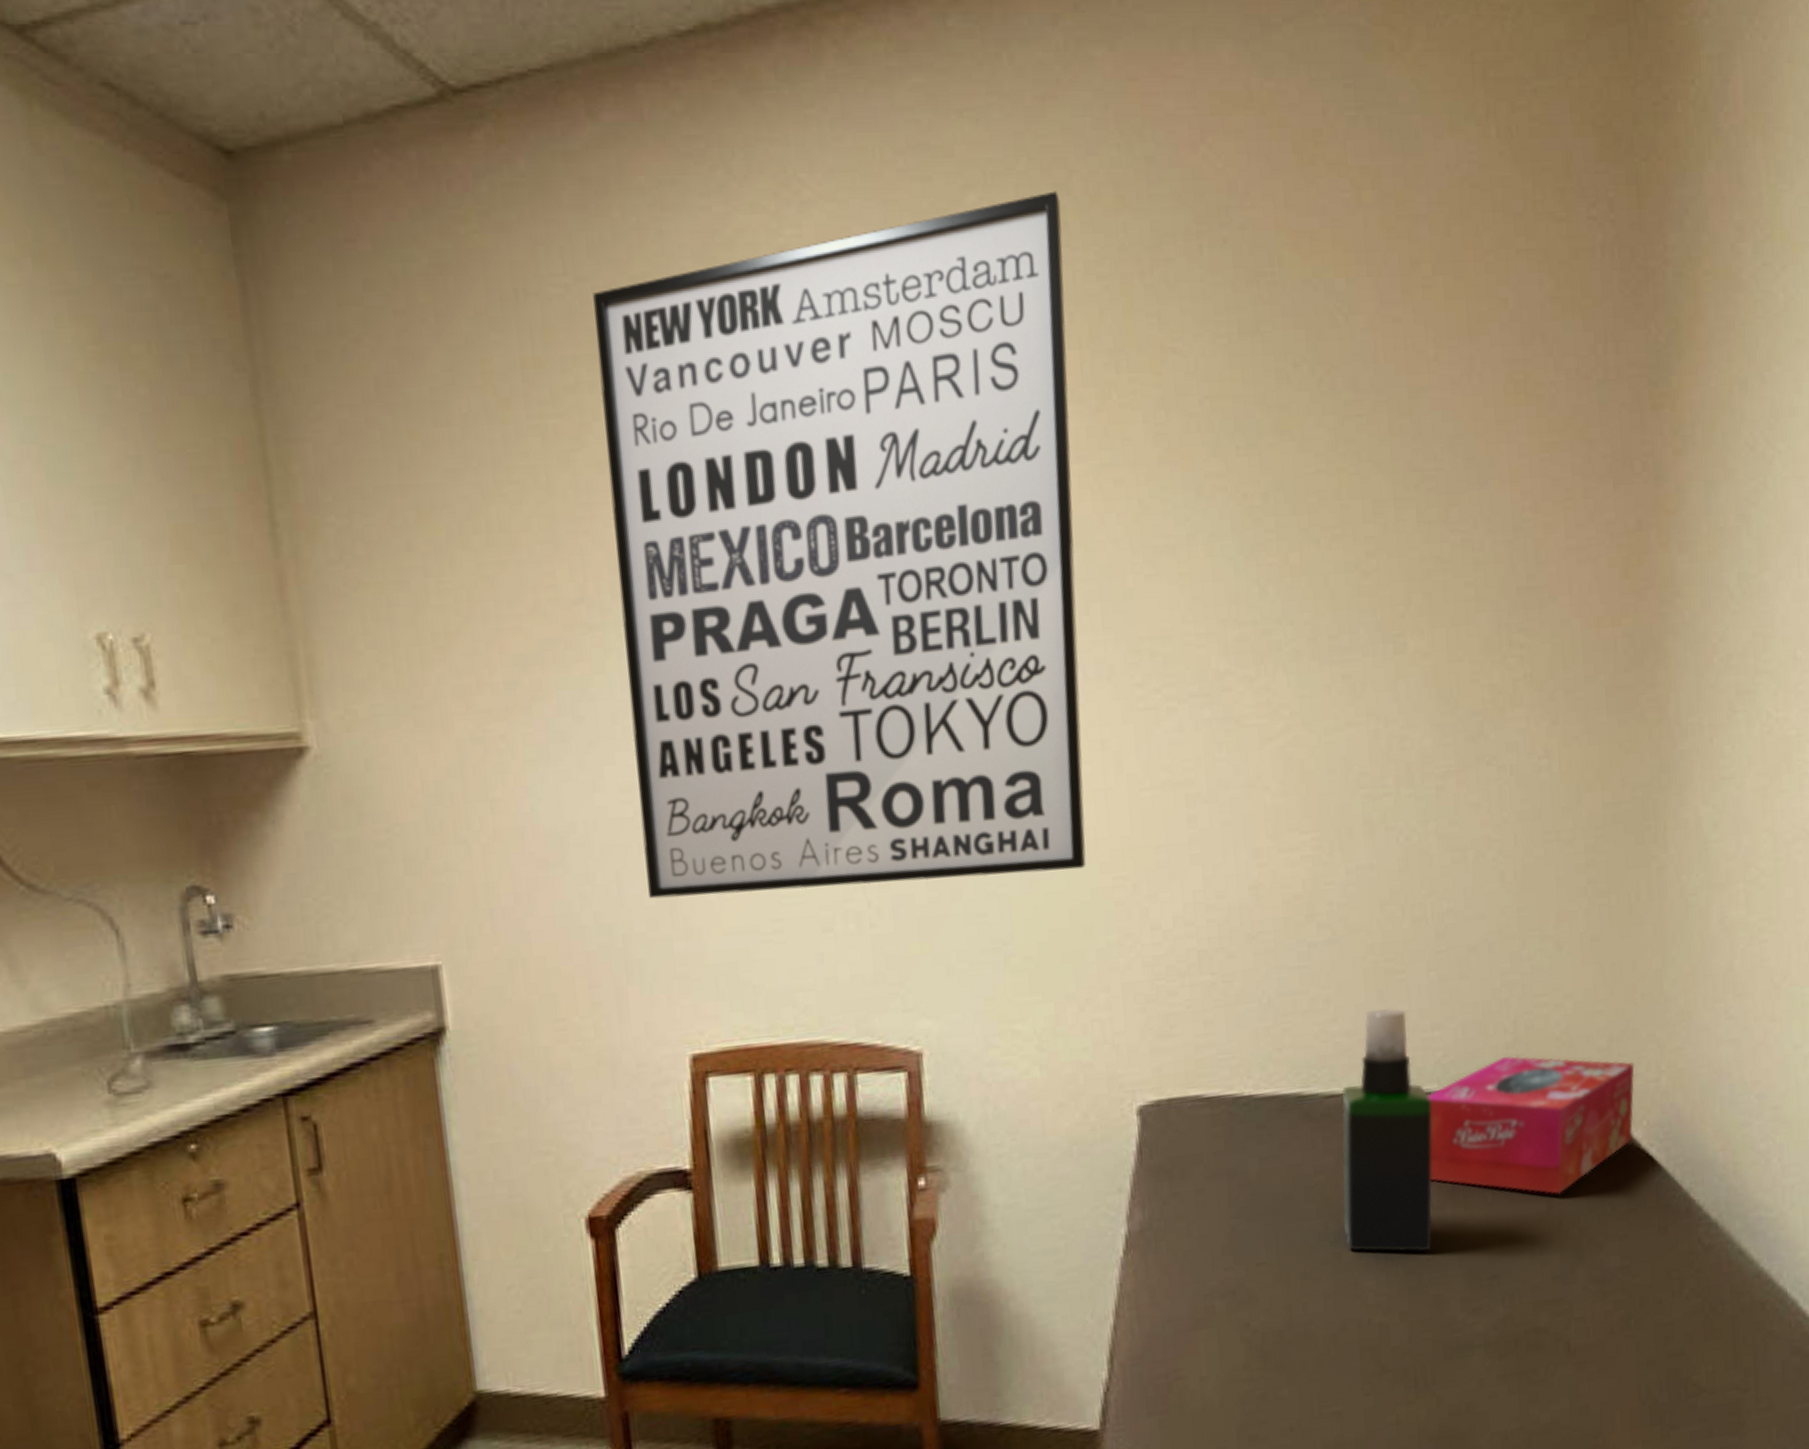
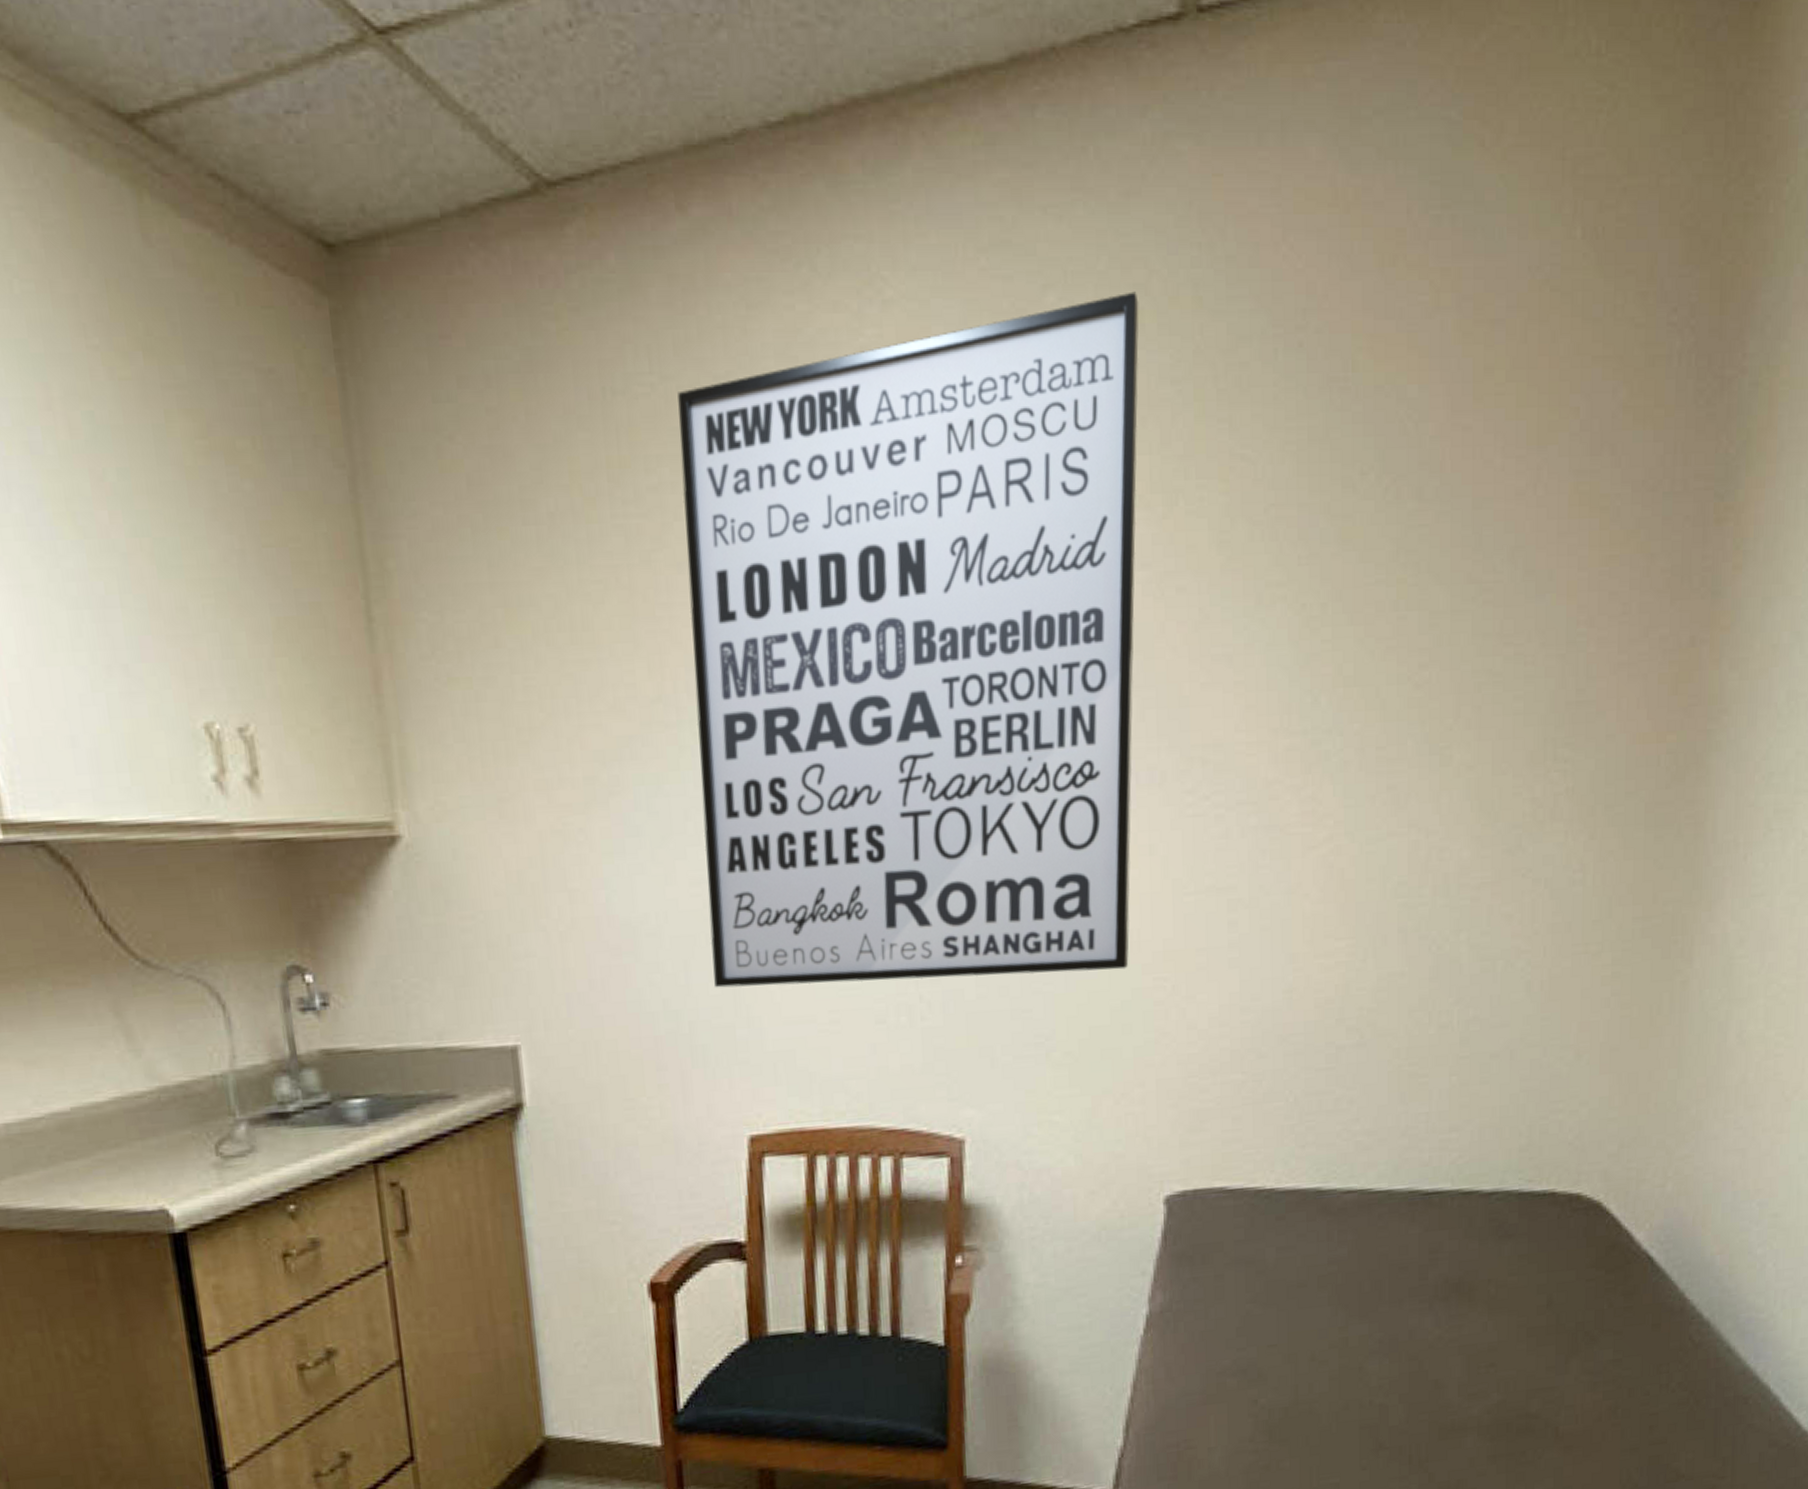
spray bottle: present [1341,1007,1433,1252] -> none [1352,1109,1445,1340]
tissue box: present [1428,1056,1635,1195] -> none [1437,1158,1642,1291]

